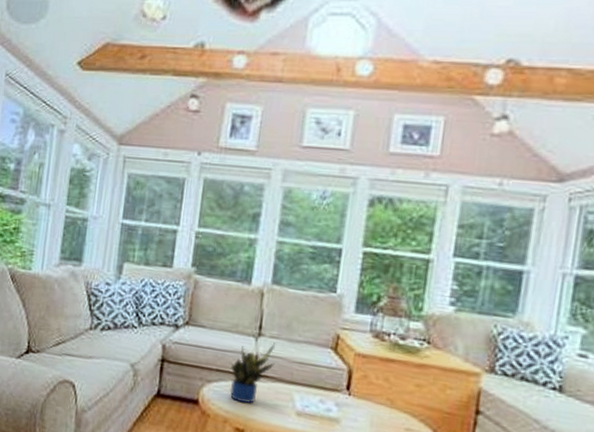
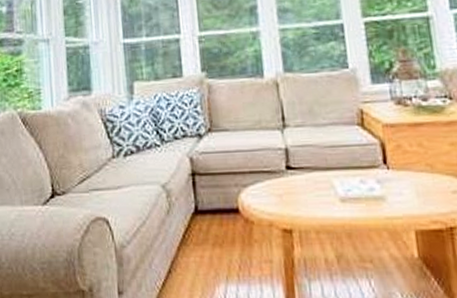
potted plant: present [229,343,276,404] -> none [263,131,306,200]

